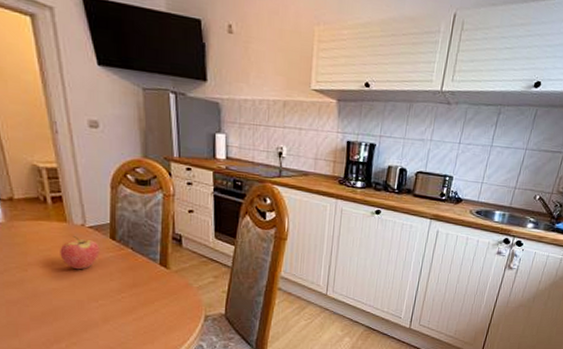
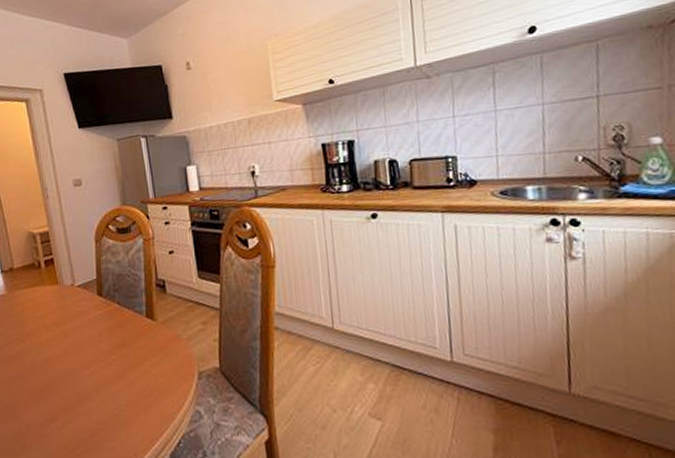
fruit: present [60,236,100,270] -> none [53,298,89,334]

